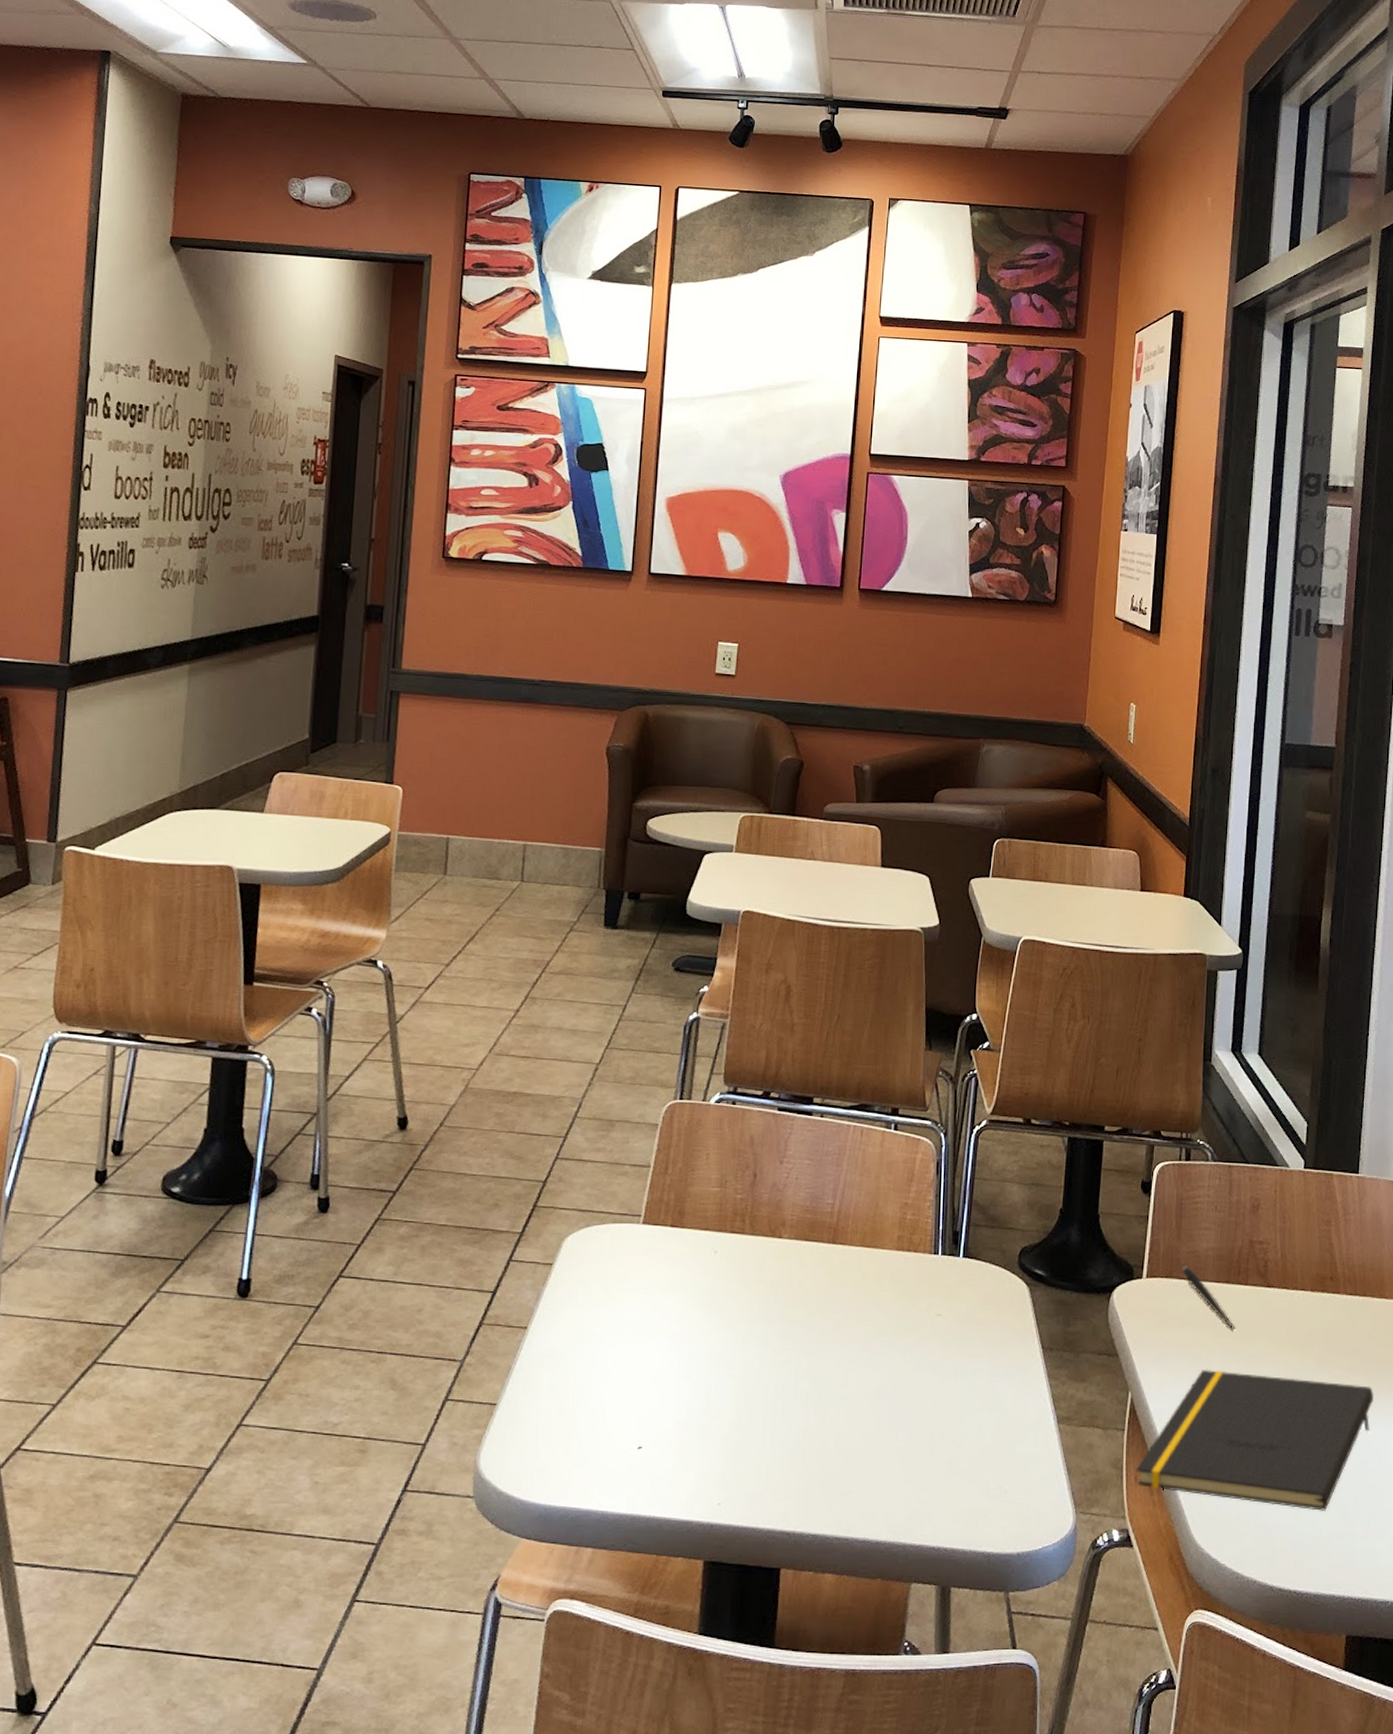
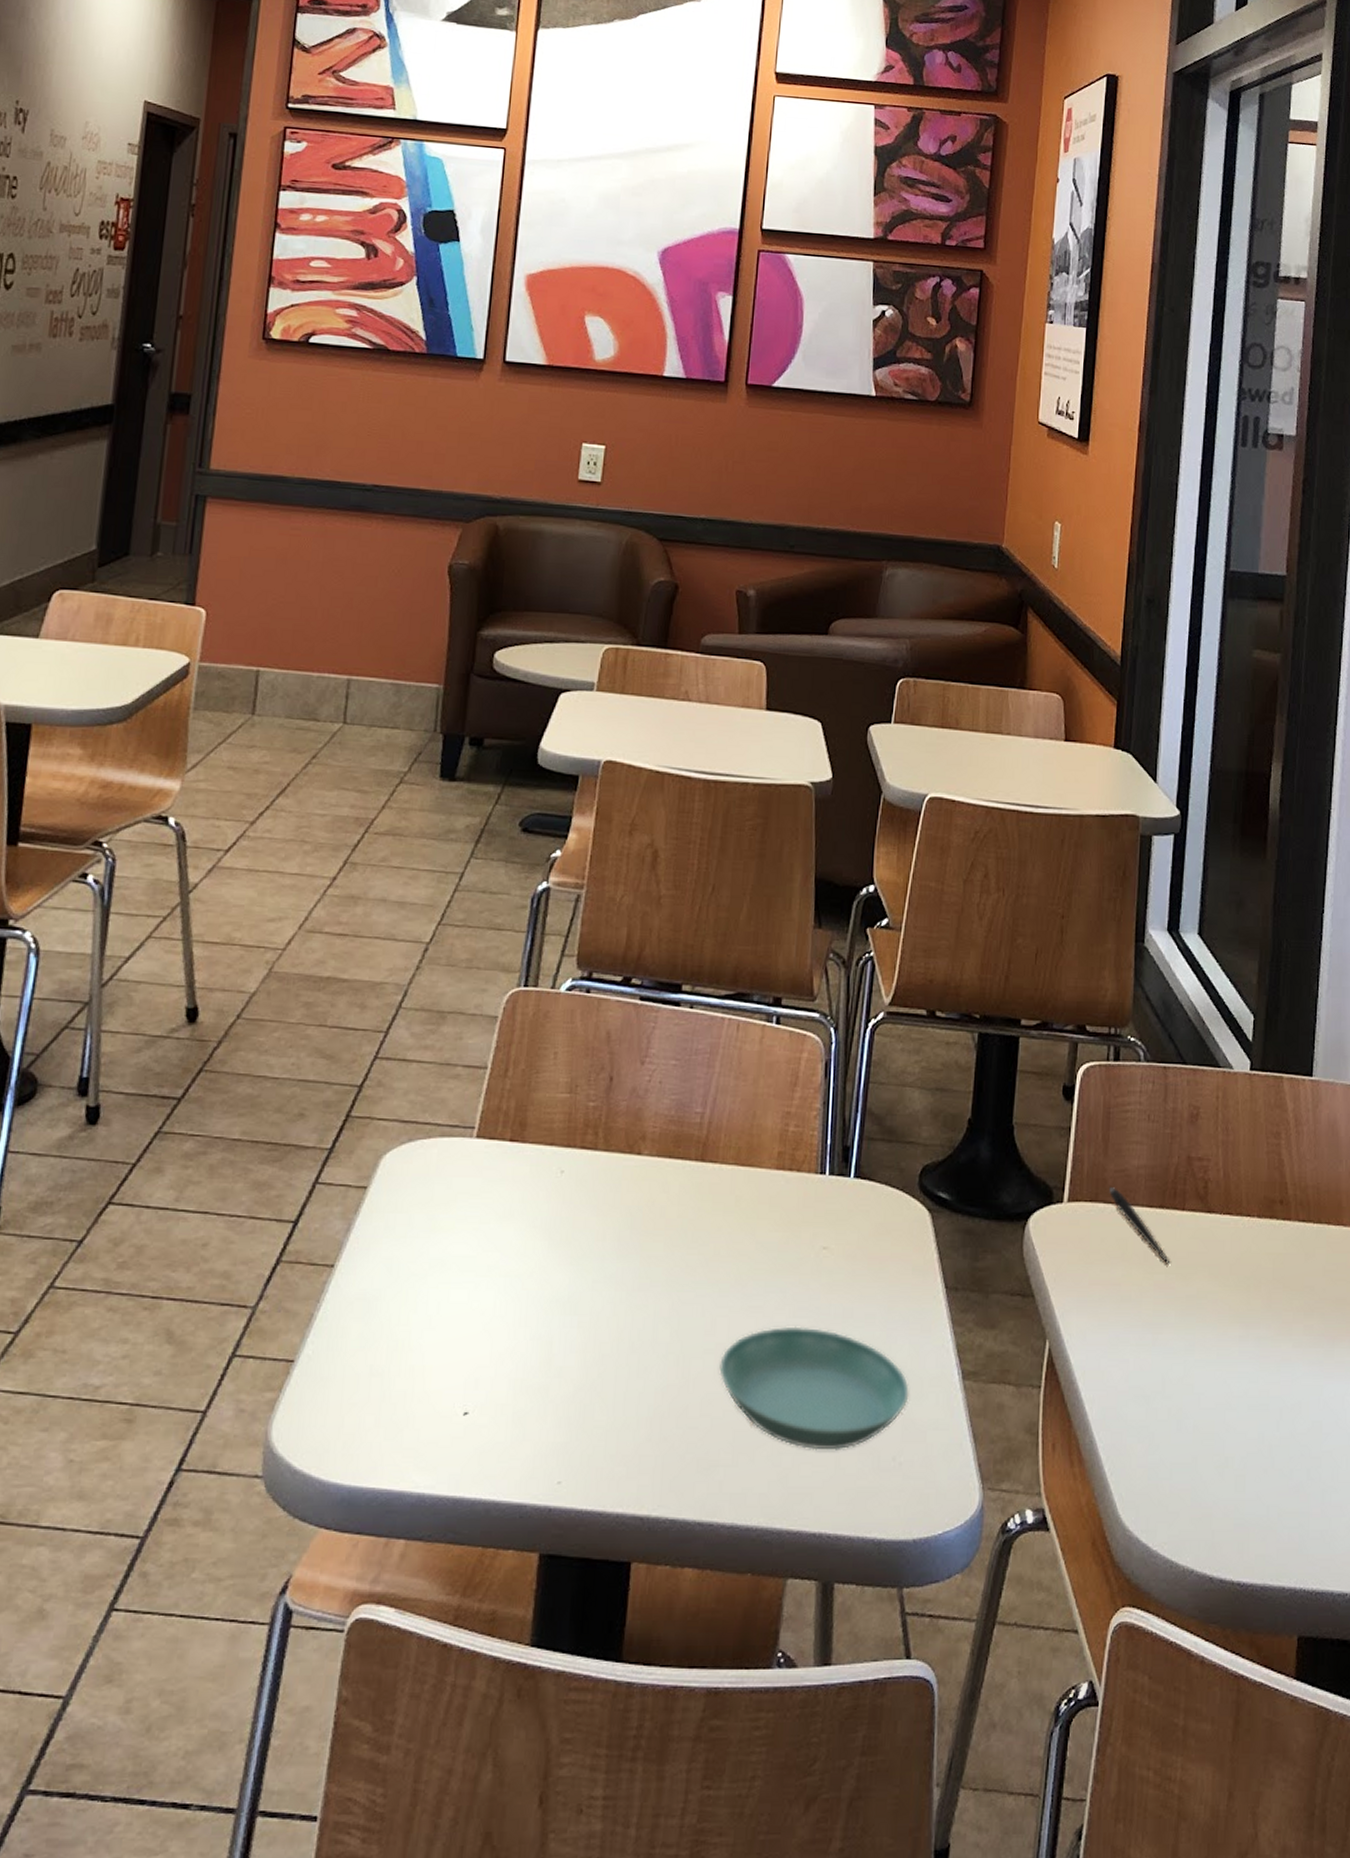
saucer: none [851,1379,1012,1480] -> present [719,1326,909,1450]
notepad: present [1136,1369,1375,1511] -> none [1054,1312,1331,1484]

